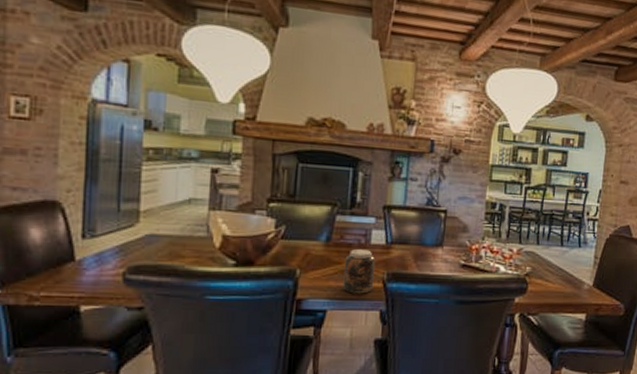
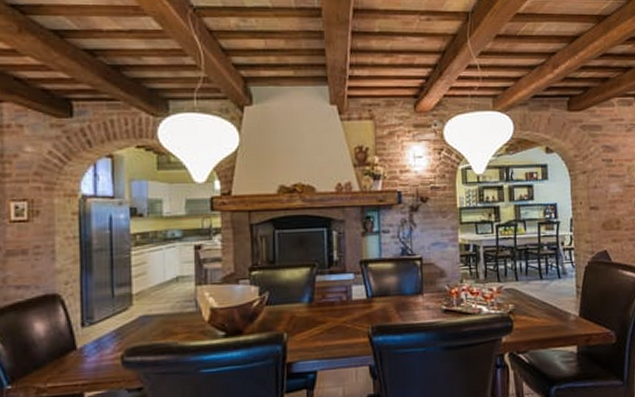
jar: present [342,248,376,294] -> none [329,305,360,352]

